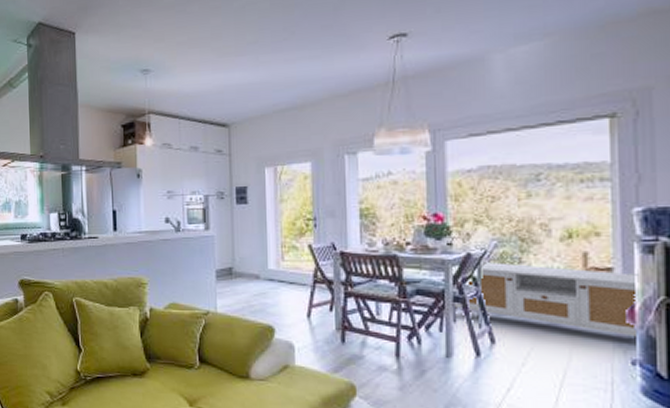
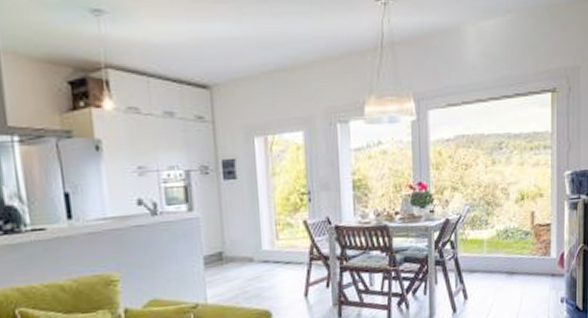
storage bench: present [455,261,639,337] -> none [437,225,567,280]

